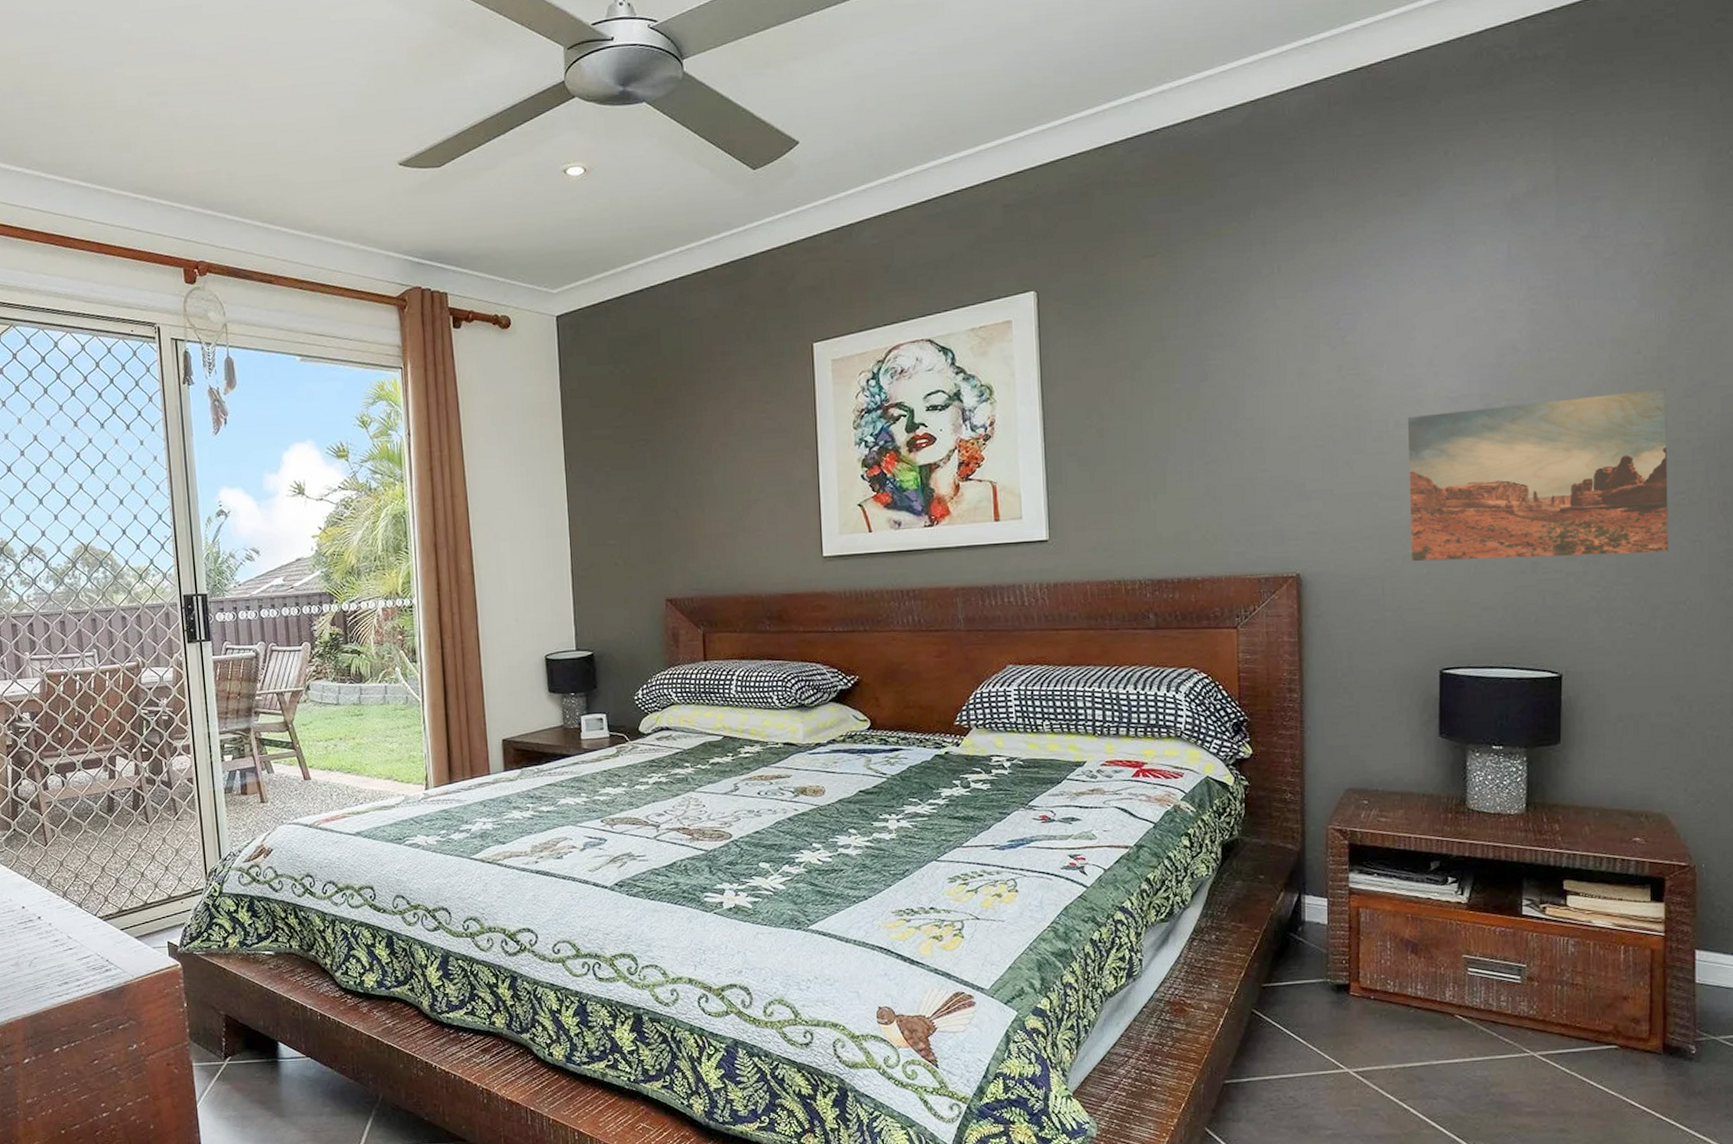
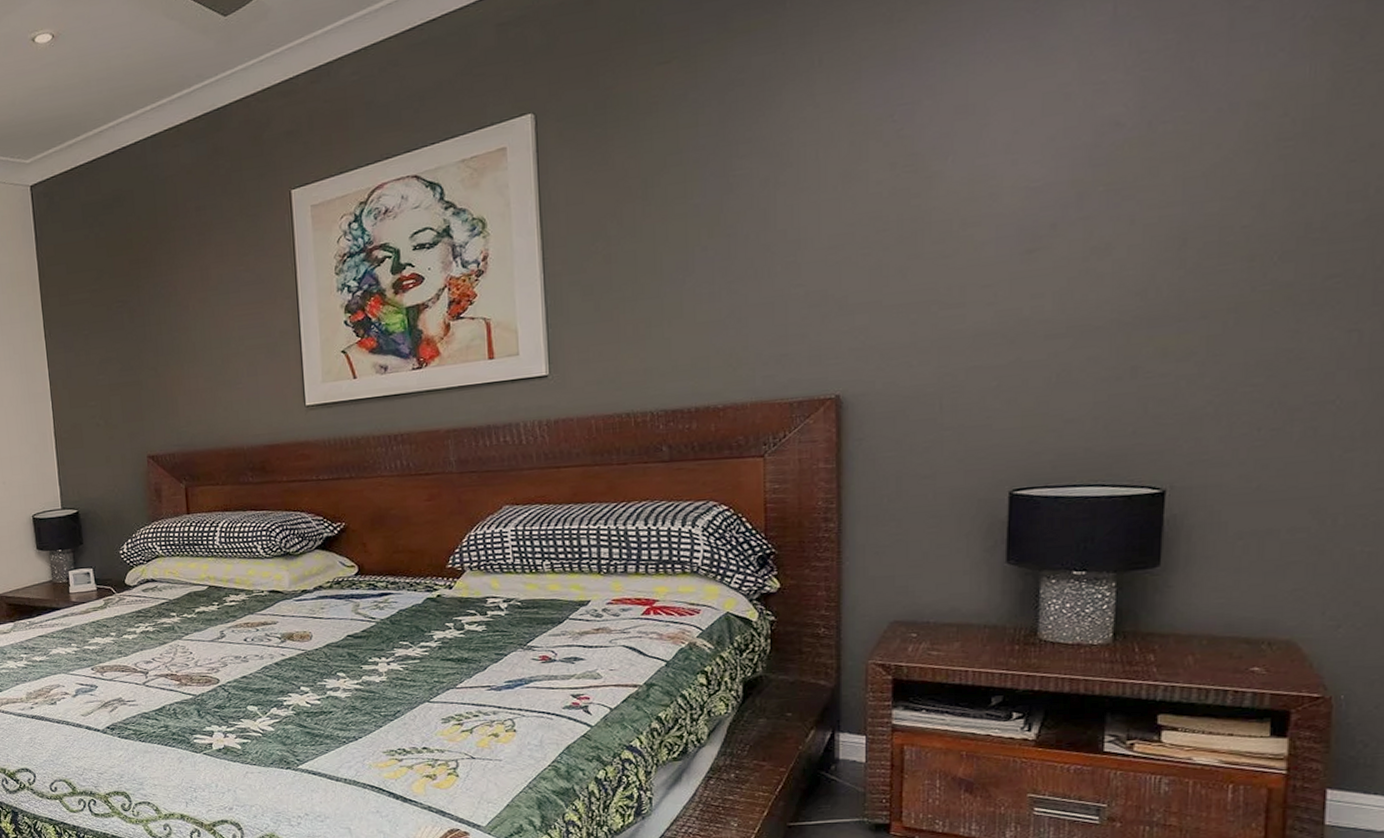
wall art: present [1407,388,1668,562] -> none [976,154,1321,375]

